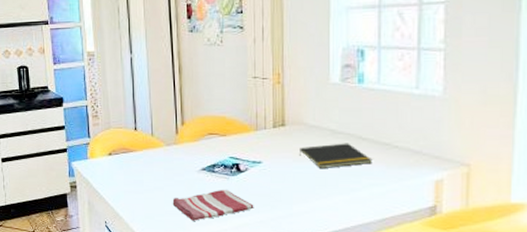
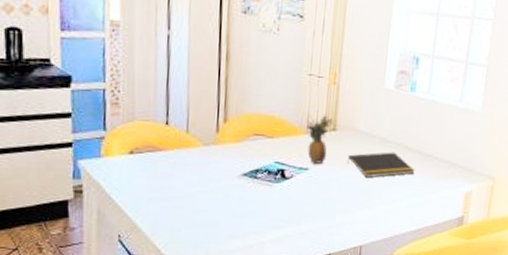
dish towel: present [172,189,254,221] -> none [205,197,296,233]
fruit: none [255,111,283,157] -> present [306,113,334,164]

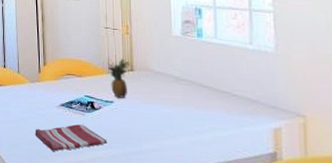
dish towel: none [205,197,296,233] -> present [35,124,107,151]
notepad: present [346,152,415,178] -> none [146,89,214,111]

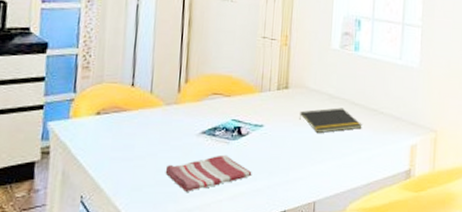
fruit: present [107,57,131,98] -> none [260,73,287,121]
notepad: none [146,89,214,111] -> present [298,108,362,133]

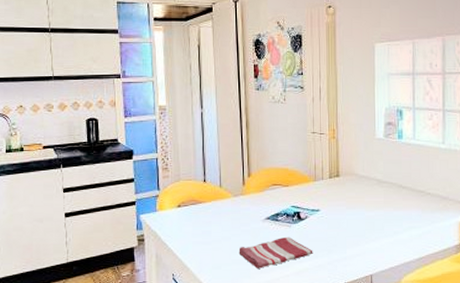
notepad: present [298,108,362,133] -> none [351,191,411,214]

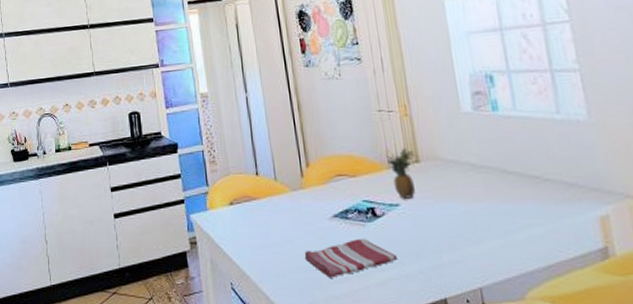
fruit: none [313,163,337,205] -> present [385,146,416,199]

